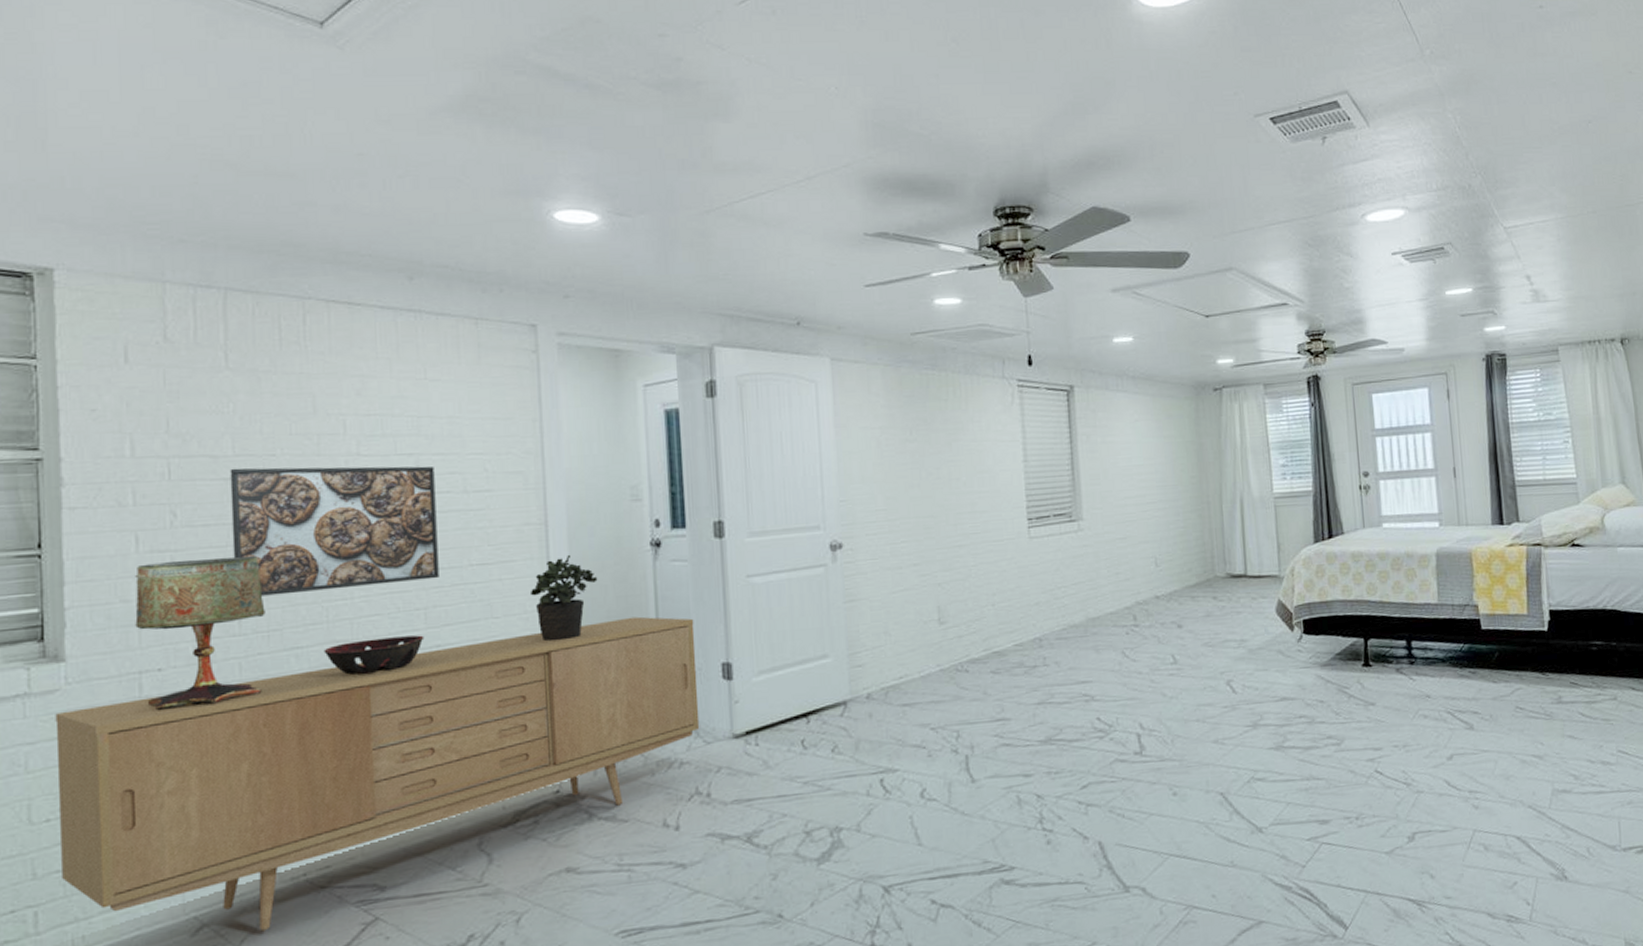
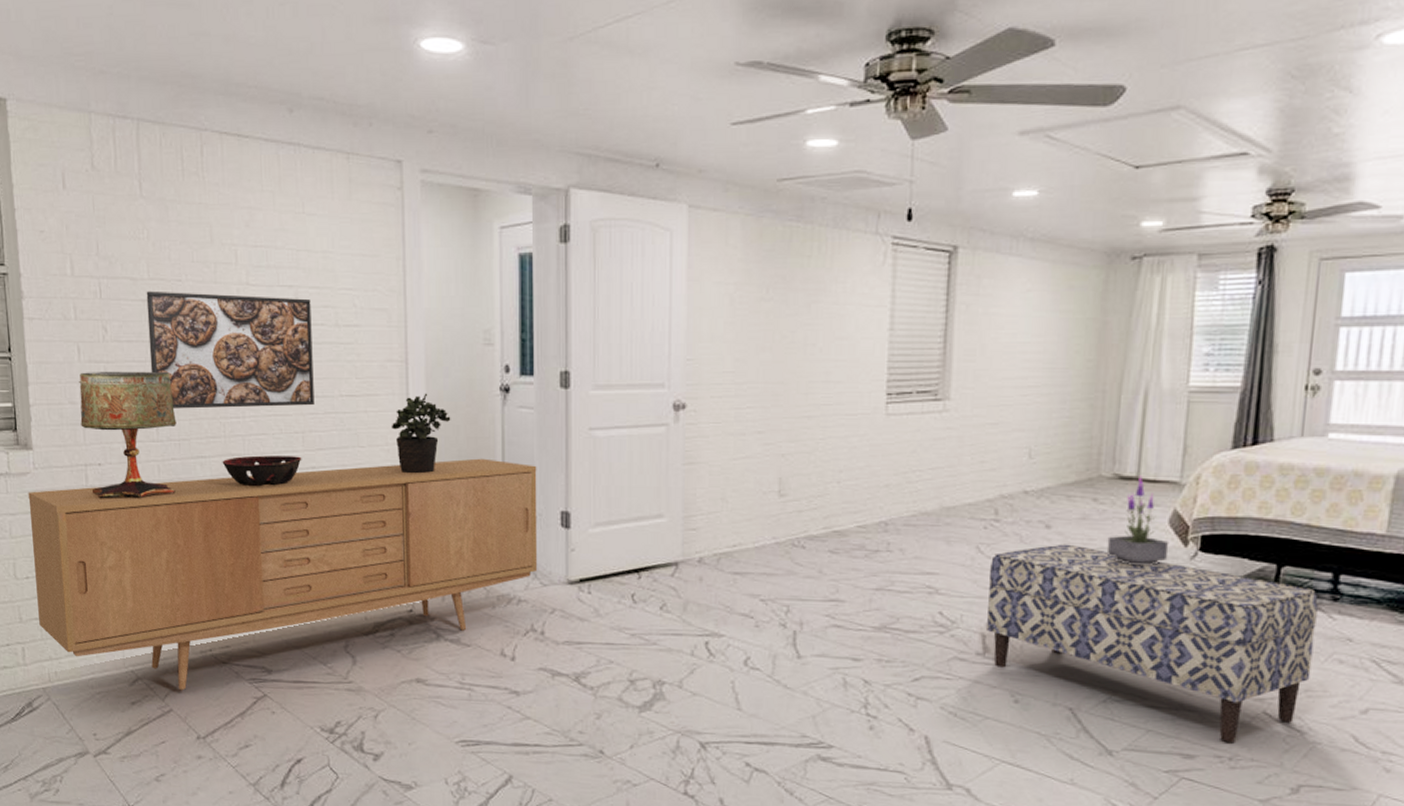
bench: none [1136,640,1405,803] -> present [987,544,1318,742]
potted plant: none [1229,573,1280,654] -> present [1106,475,1169,566]

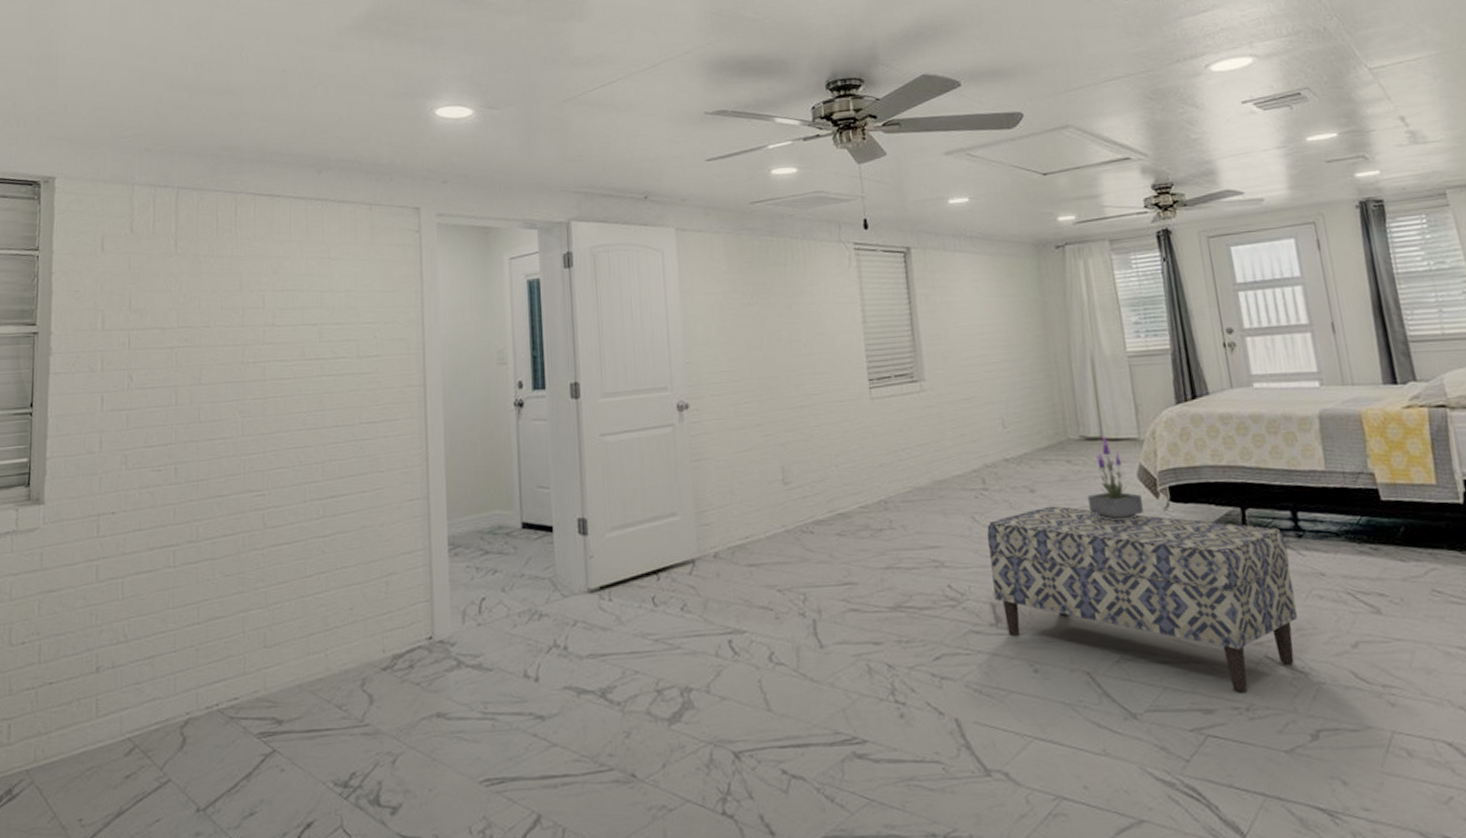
sideboard: present [28,458,538,691] -> none [31,472,558,756]
table lamp: present [79,371,177,499] -> none [97,413,196,550]
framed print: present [146,291,315,409] -> none [173,334,335,450]
decorative bowl: present [222,455,302,487] -> none [240,486,321,522]
potted plant: present [391,393,451,474] -> none [410,414,468,495]

